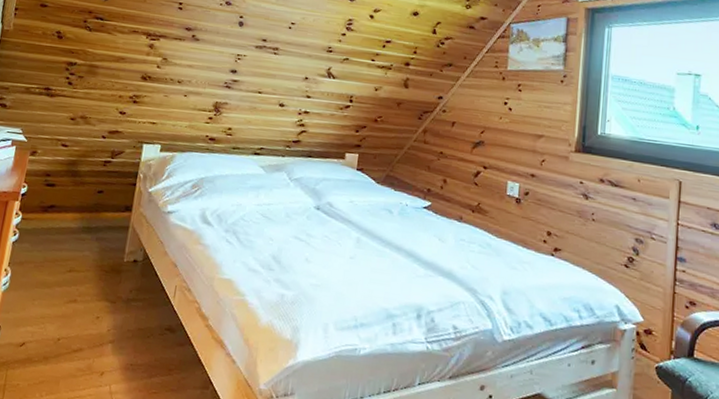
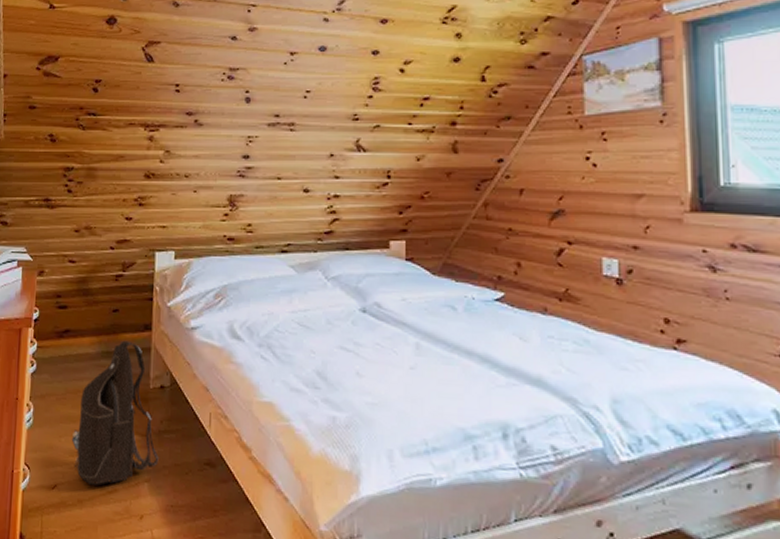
shoulder bag: none [43,218,125,345] -> present [71,340,159,486]

